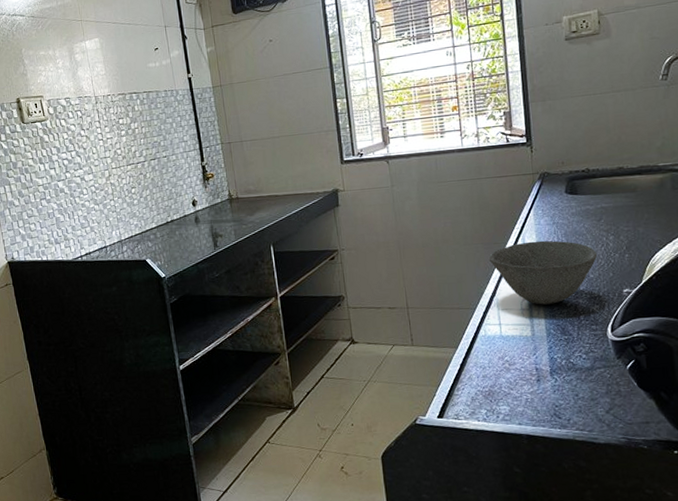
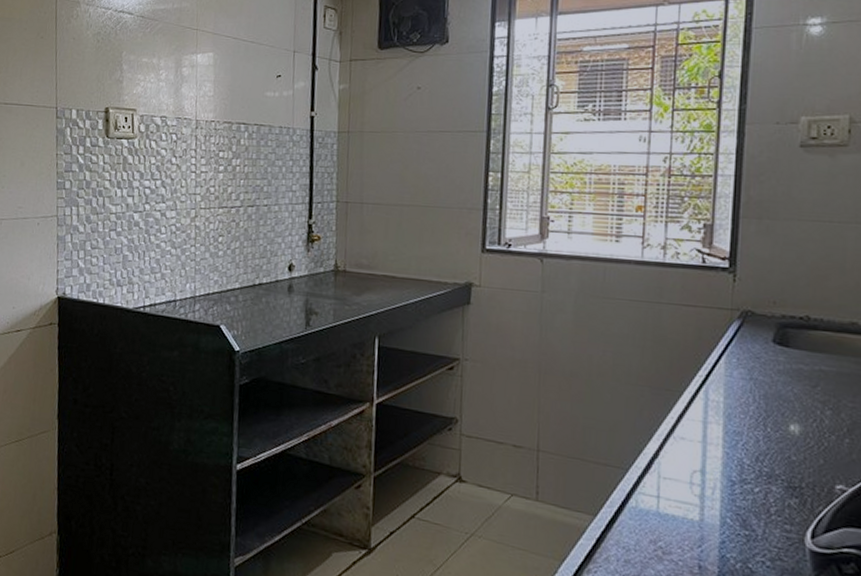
bowl: present [488,240,598,305] -> none [655,395,806,485]

